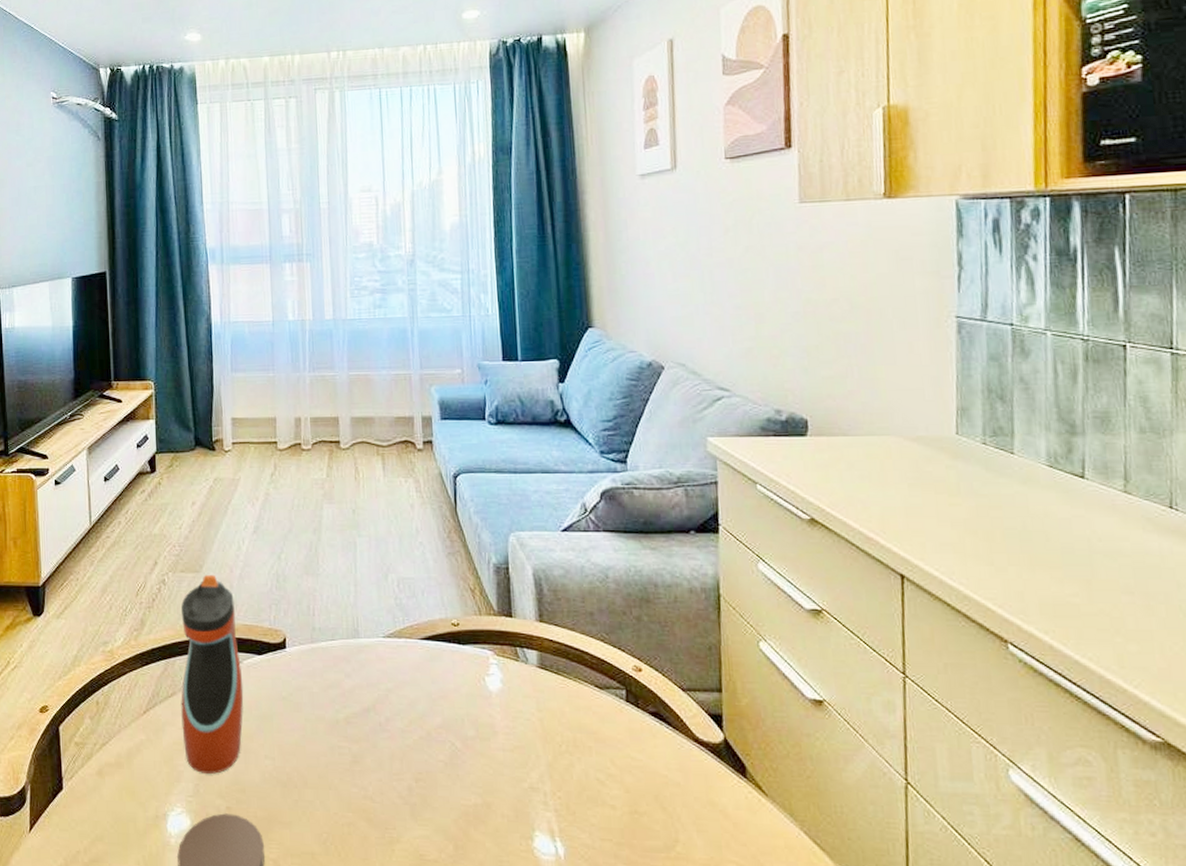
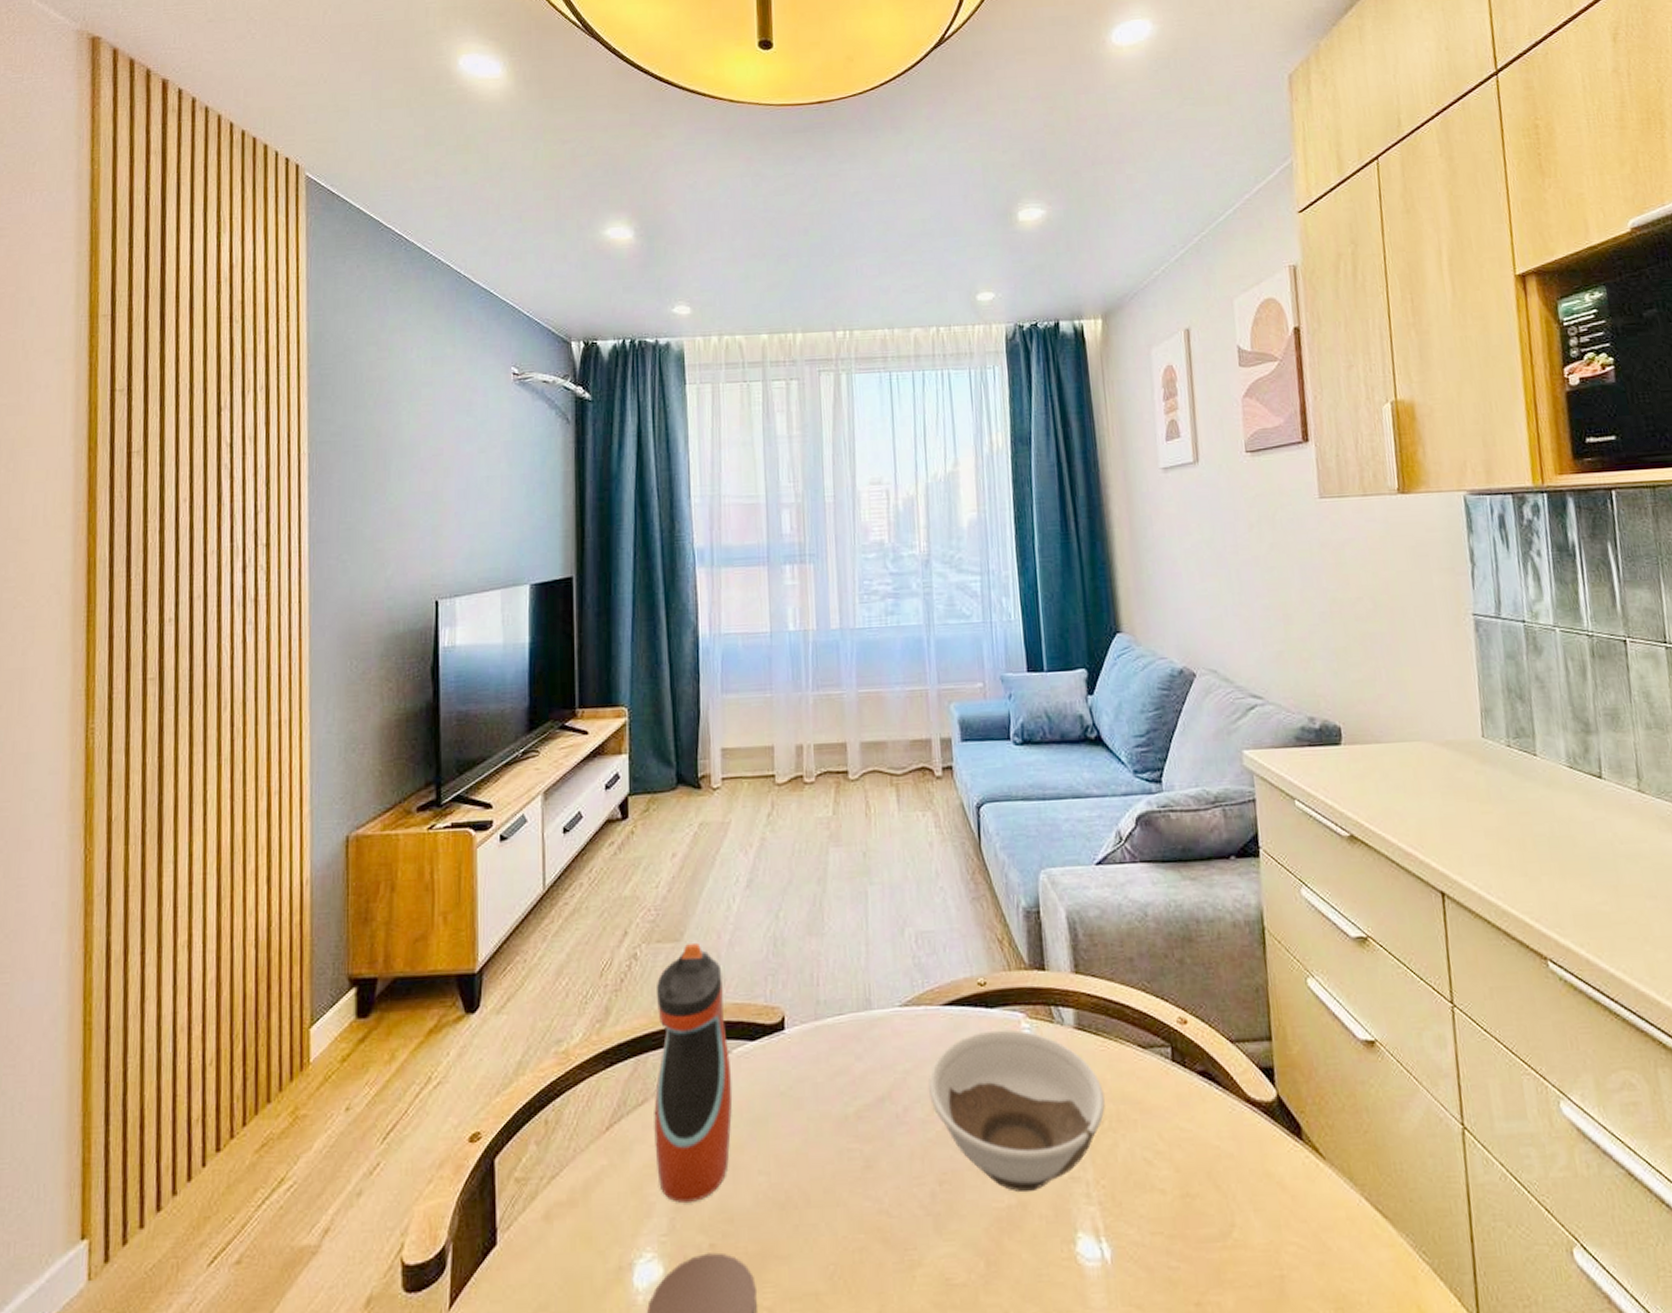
bowl: none [407,663,563,796] -> present [929,1029,1105,1193]

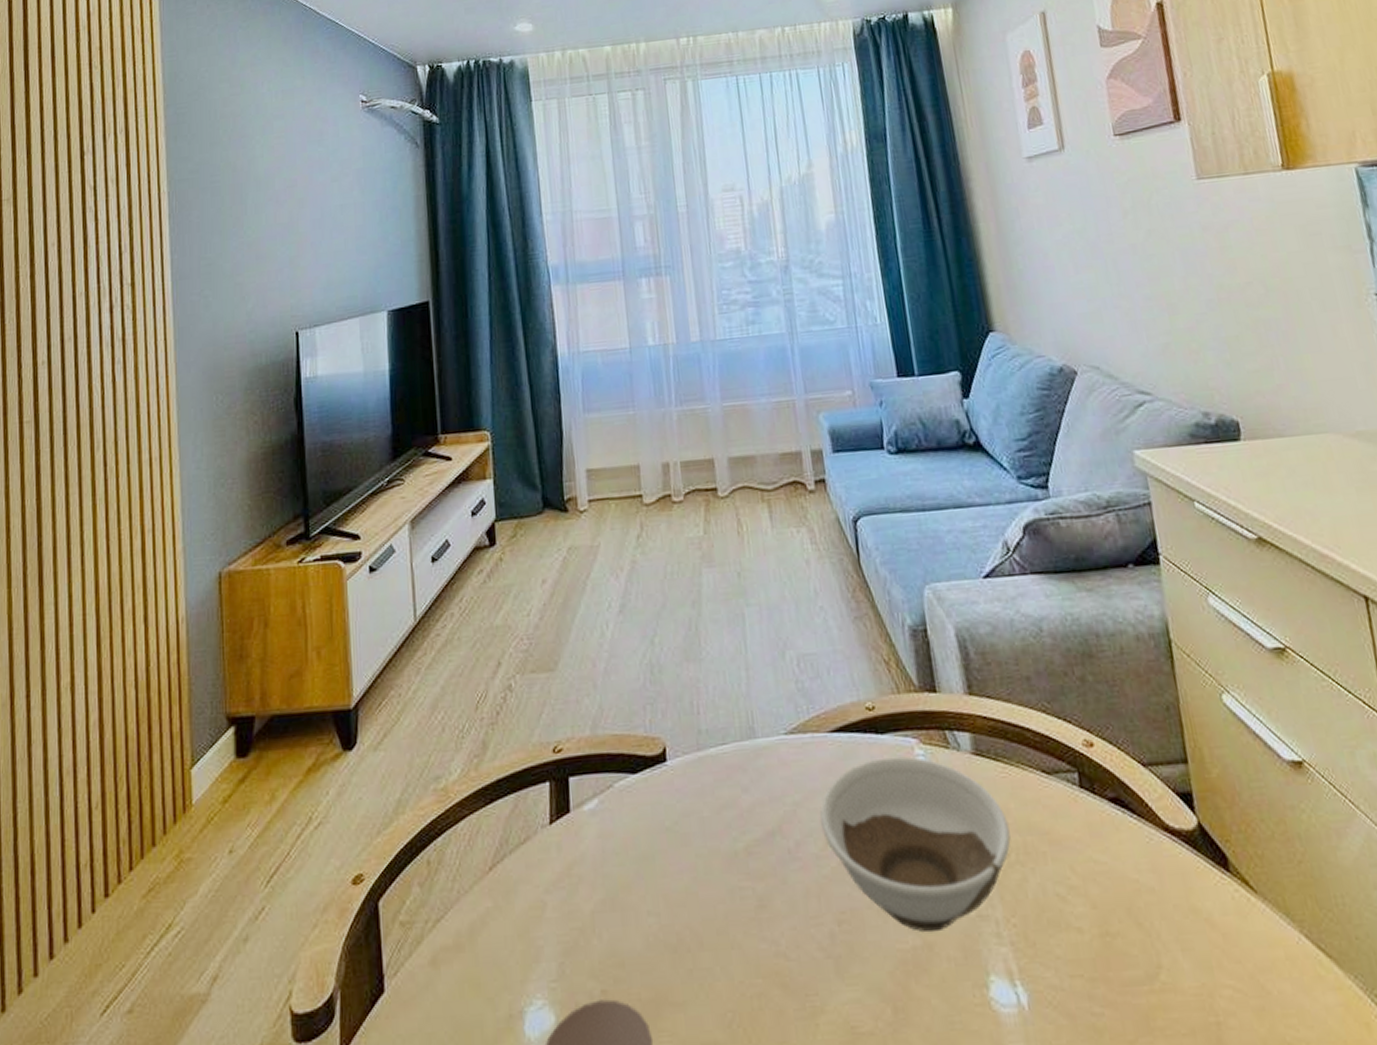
water bottle: present [654,944,733,1203] -> none [532,673,618,946]

